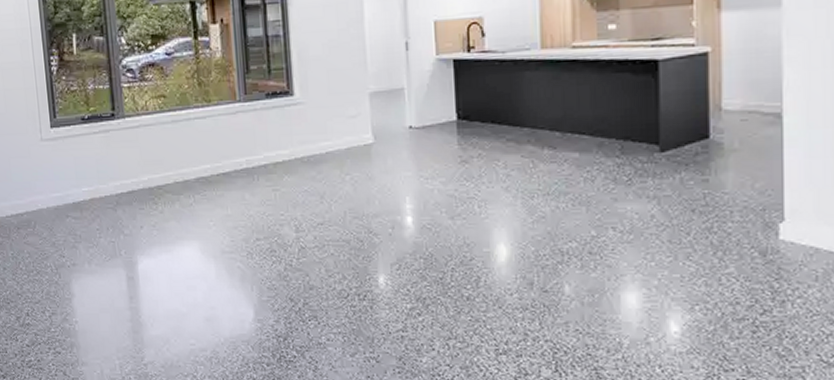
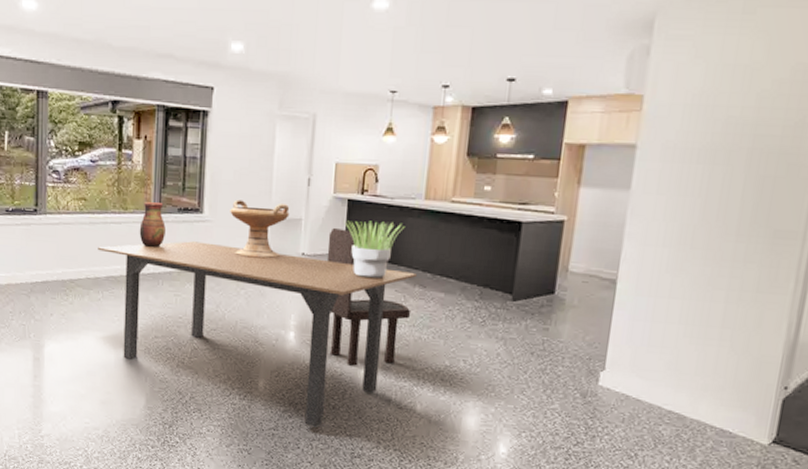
dining table: none [184,127,543,324] -> present [98,241,417,428]
vase: none [226,90,255,141] -> present [139,202,166,248]
decorative bowl: none [323,72,390,139] -> present [230,199,290,259]
dining chair: none [436,92,543,248] -> present [326,227,411,366]
potted plant: none [453,79,521,145] -> present [344,221,404,278]

